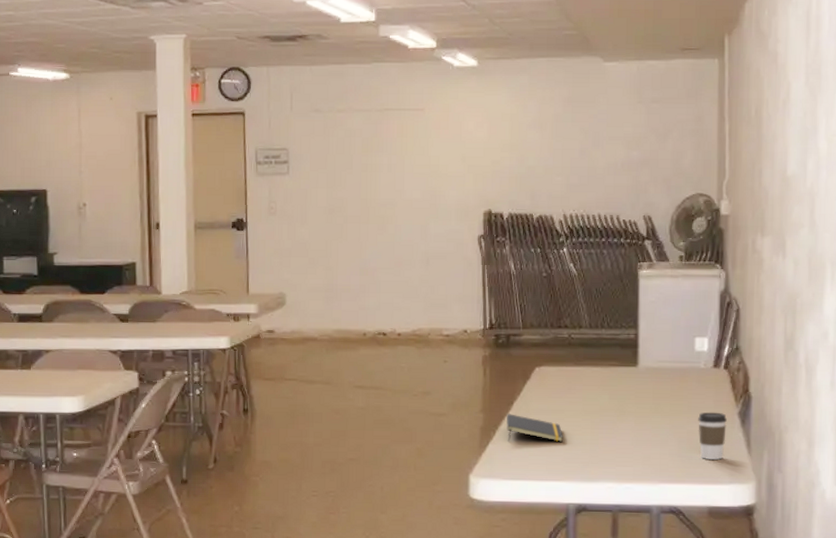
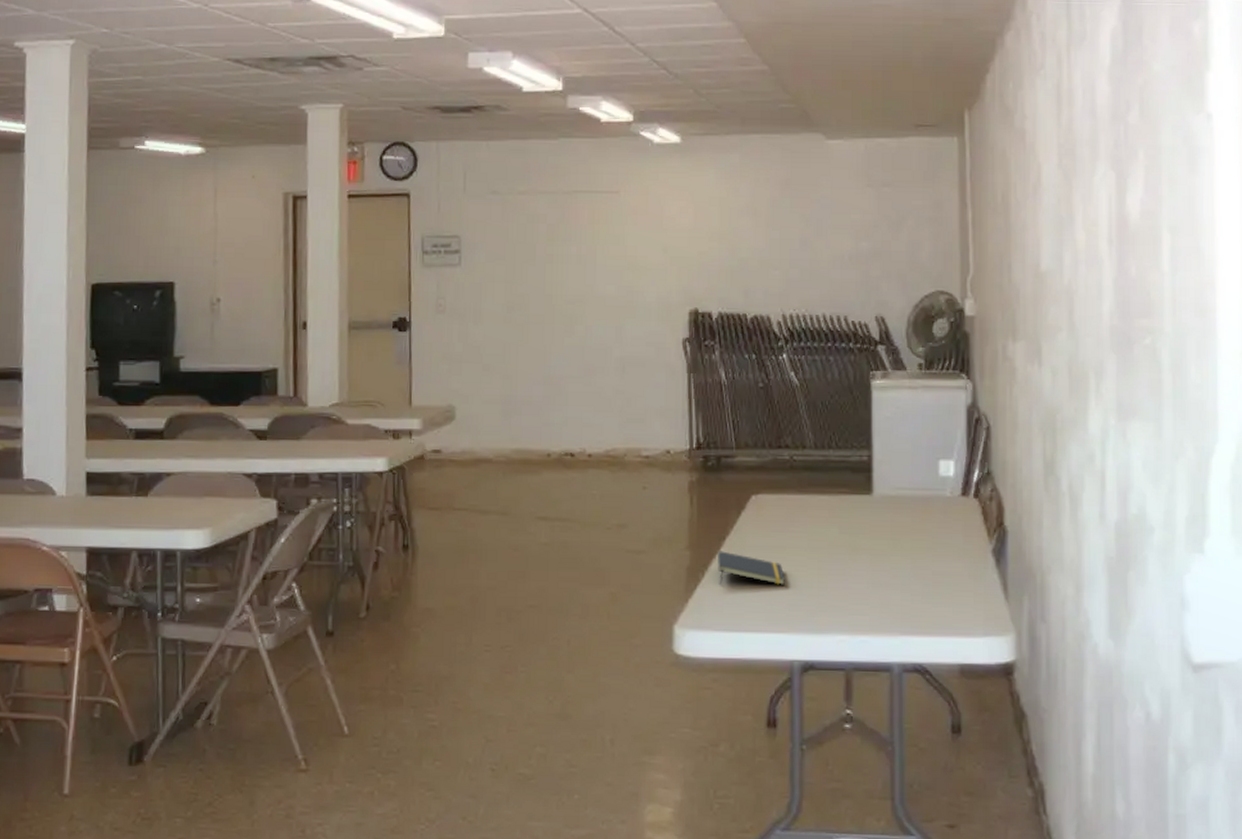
coffee cup: present [698,412,727,460] -> none [945,549,979,607]

